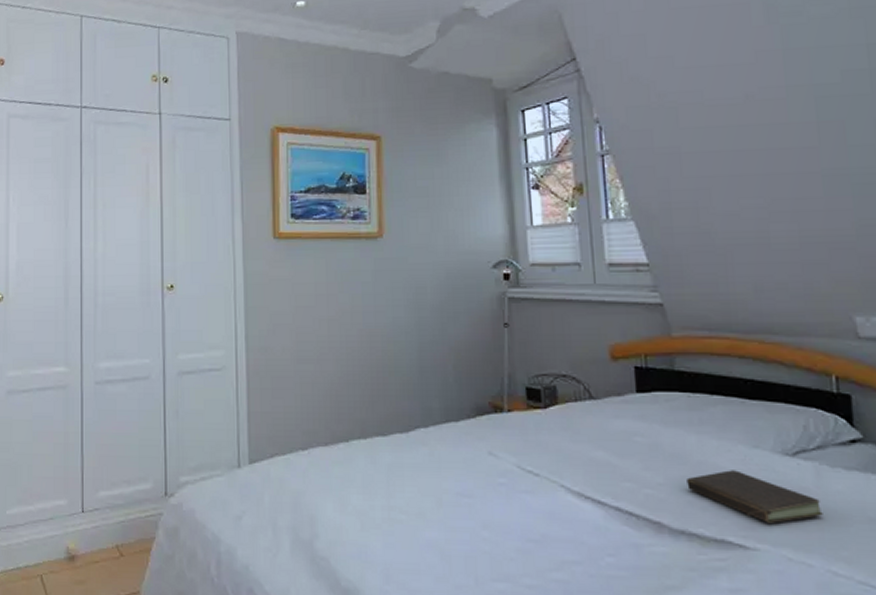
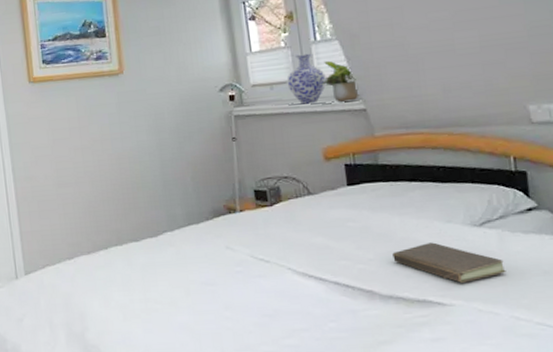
vase: none [572,233,618,292] -> present [287,53,327,105]
potted plant: none [611,243,656,294] -> present [321,60,360,103]

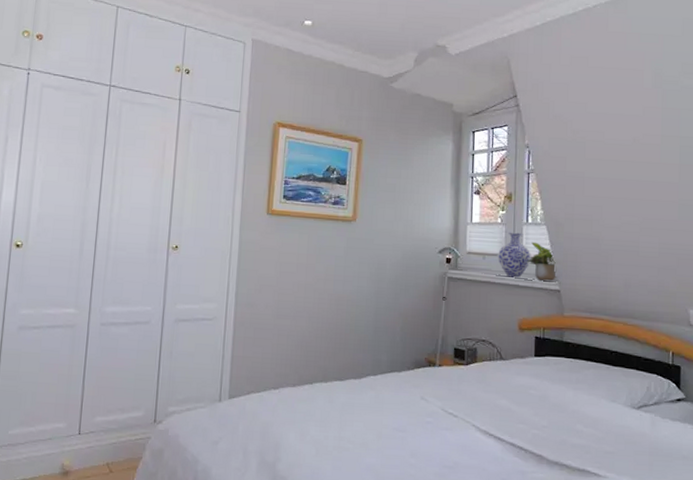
book: present [392,242,506,283] -> none [563,418,653,458]

